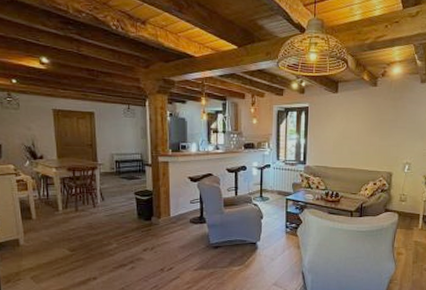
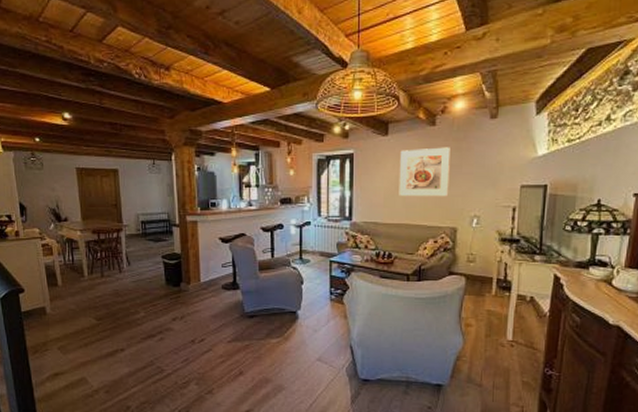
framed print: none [345,105,388,147] -> present [399,147,450,197]

